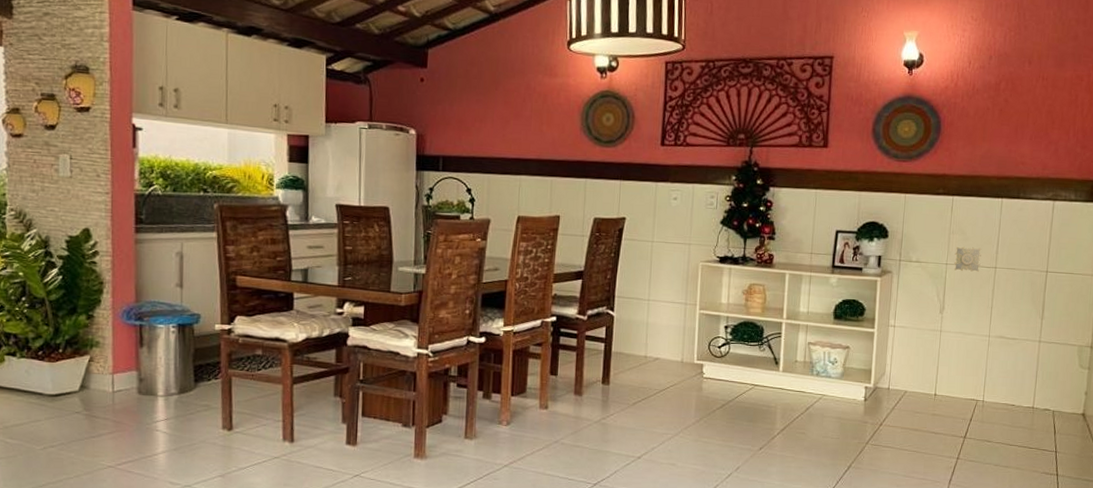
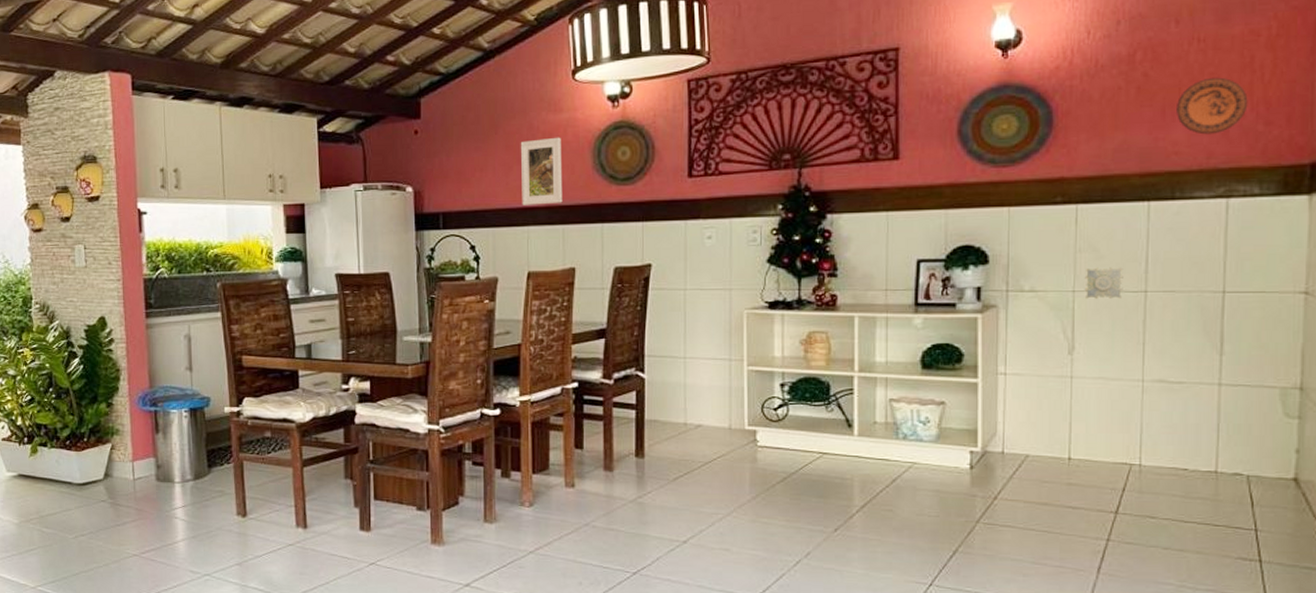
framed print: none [516,98,554,158] -> present [520,137,563,205]
decorative plate: none [1025,108,1072,152] -> present [1177,77,1248,135]

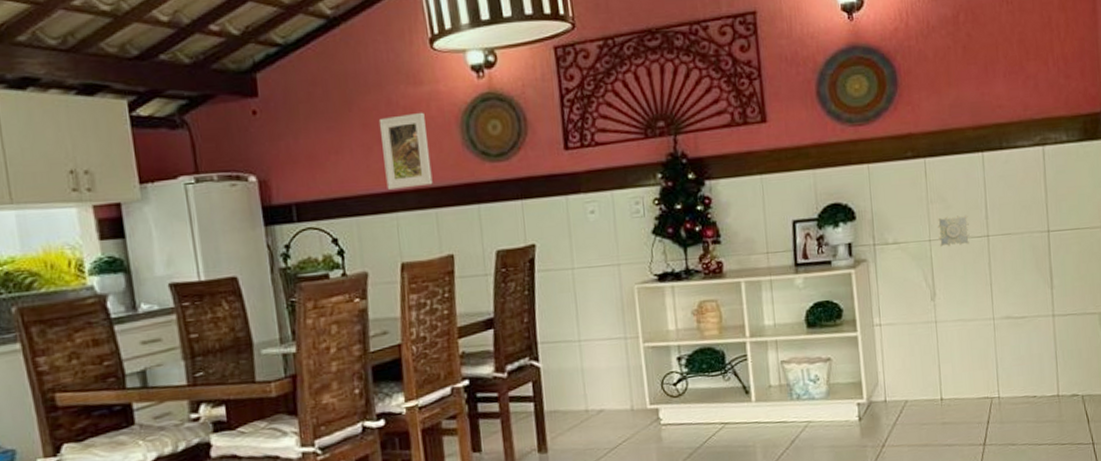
decorative plate: present [1177,77,1248,135] -> none [996,36,1051,89]

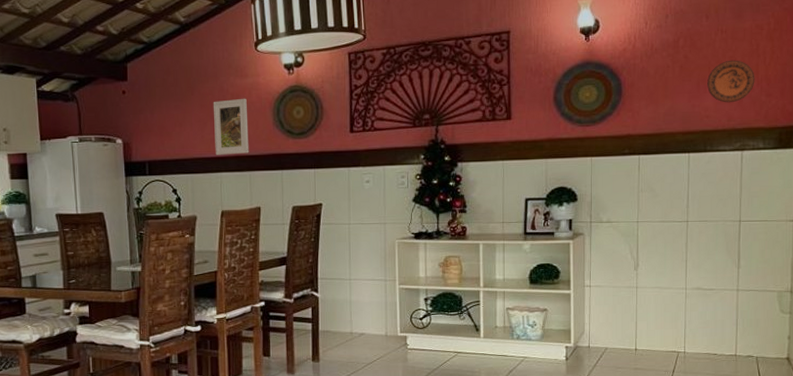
decorative tile: present [937,215,970,247] -> none [645,203,672,227]
decorative plate: none [996,36,1051,89] -> present [707,60,755,103]

